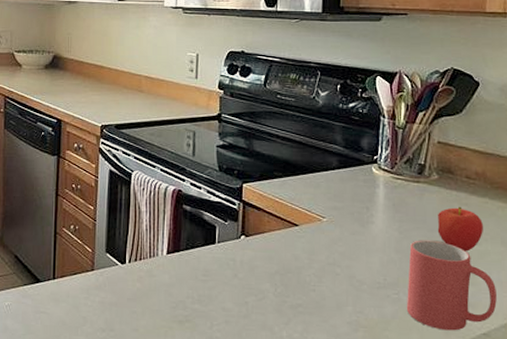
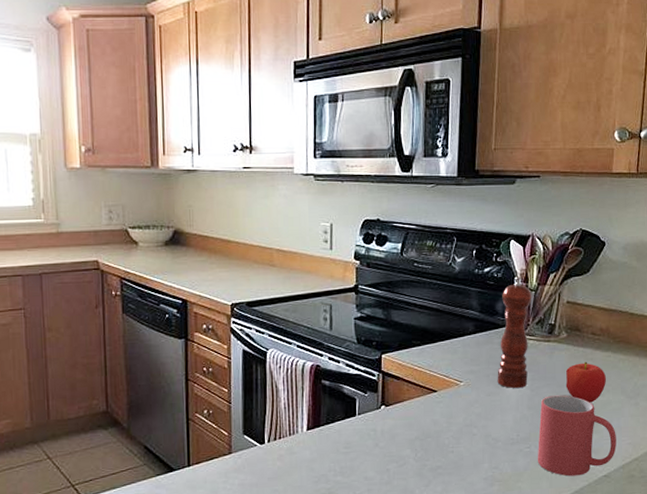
pepper mill: none [362,113,399,230] -> present [497,276,532,389]

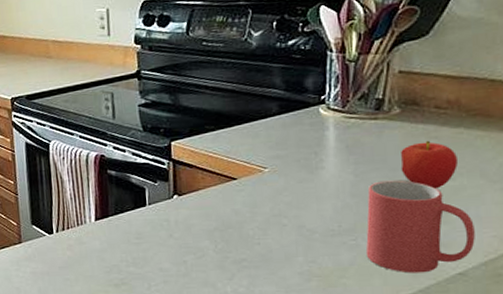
pepper mill: present [497,276,532,389] -> none [309,46,351,174]

